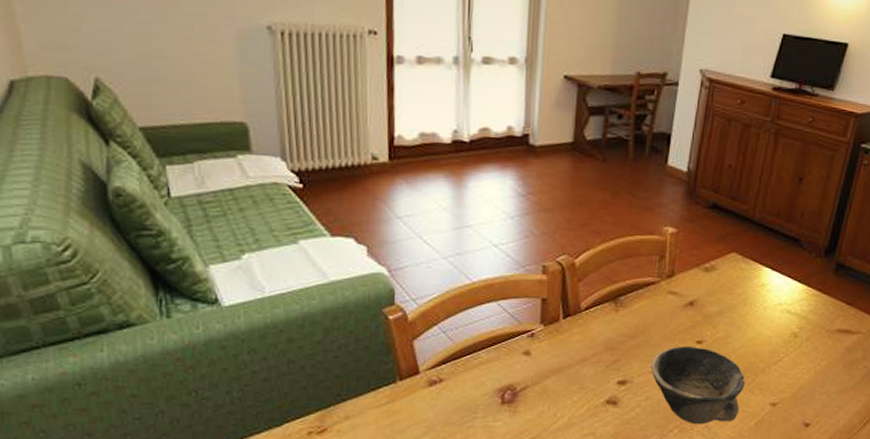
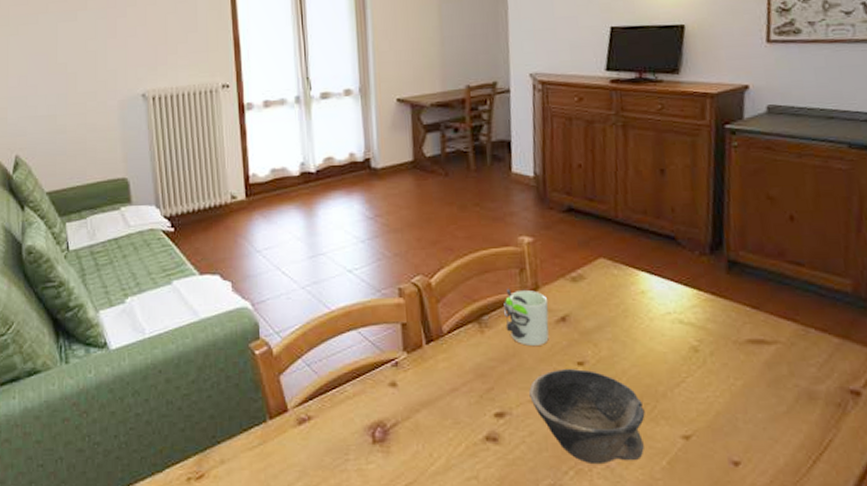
mug: none [639,273,681,325] -> present [503,288,549,346]

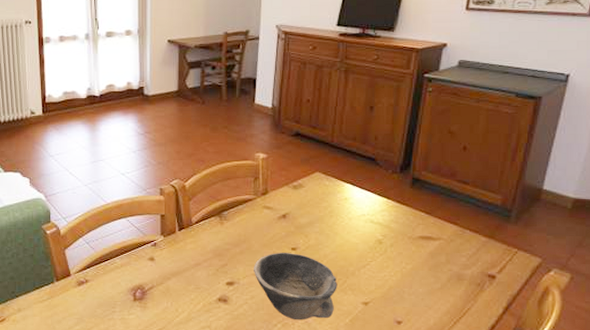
mug: present [503,288,549,346] -> none [239,192,274,235]

